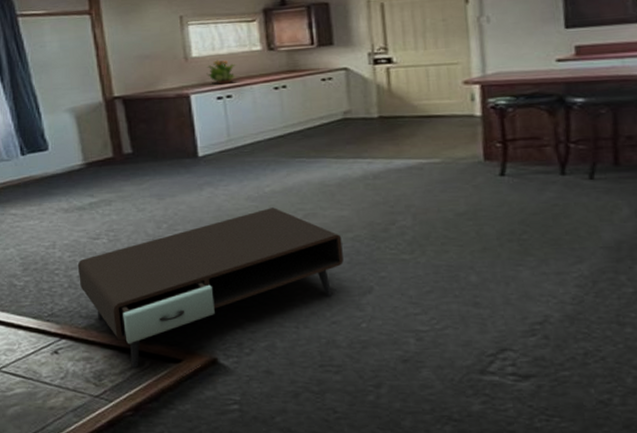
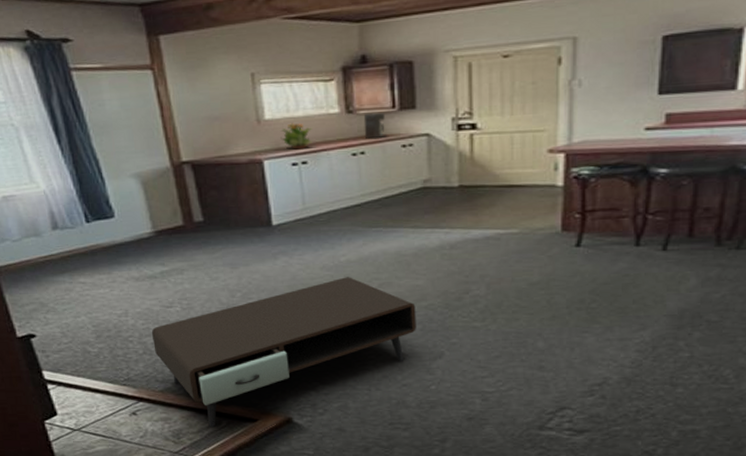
coffee maker: none [284,49,308,74] -> present [363,112,388,140]

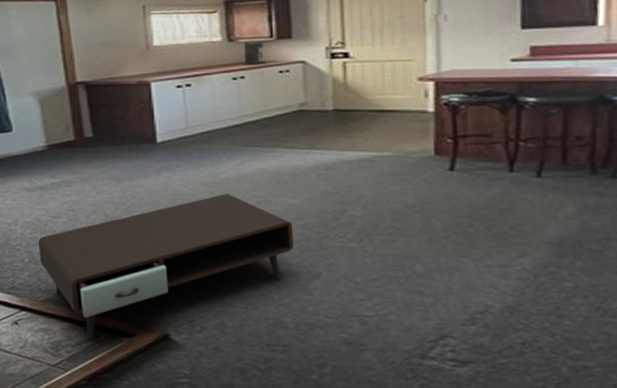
potted flower: present [280,123,312,150] -> none [167,49,197,73]

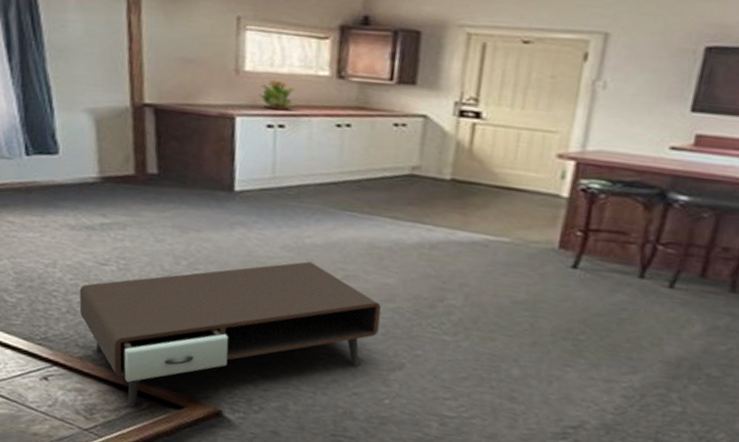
potted flower: none [167,49,197,73] -> present [259,79,296,111]
coffee maker: present [243,41,266,65] -> none [353,81,380,112]

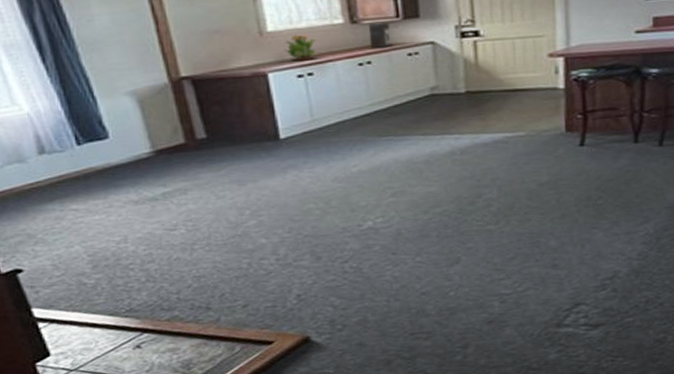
coffee table: present [79,261,381,407] -> none [154,187,432,354]
coffee maker: none [353,81,380,112] -> present [368,22,394,49]

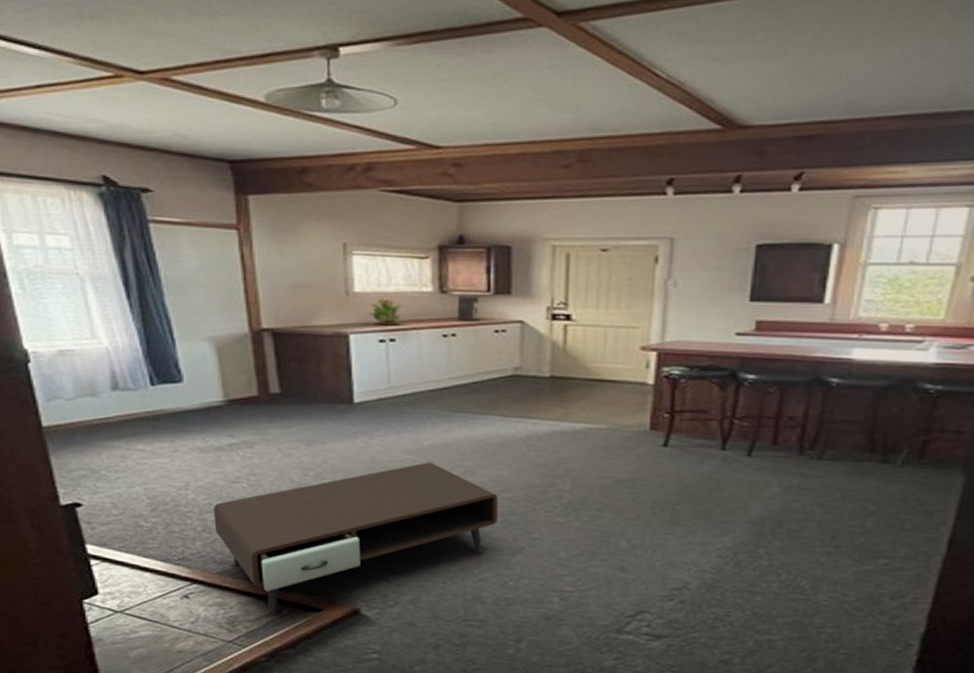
coffee table: none [154,187,432,354] -> present [213,462,498,615]

